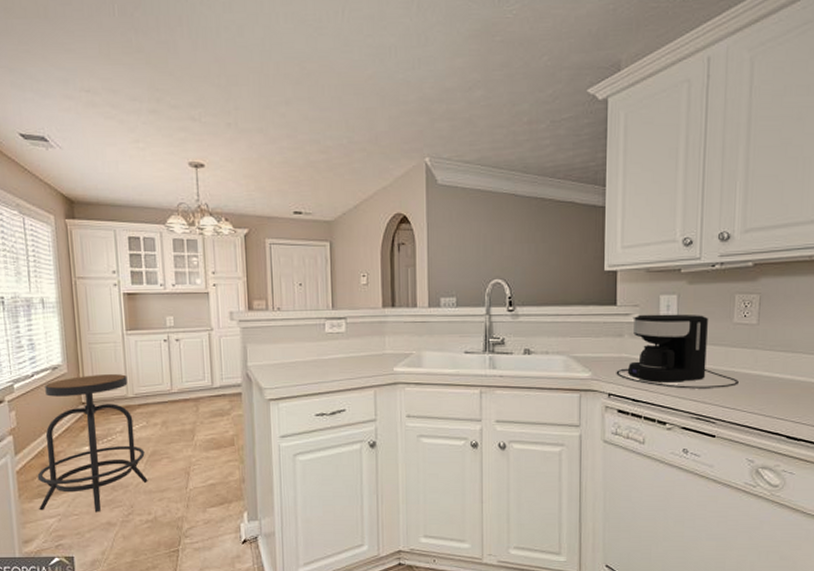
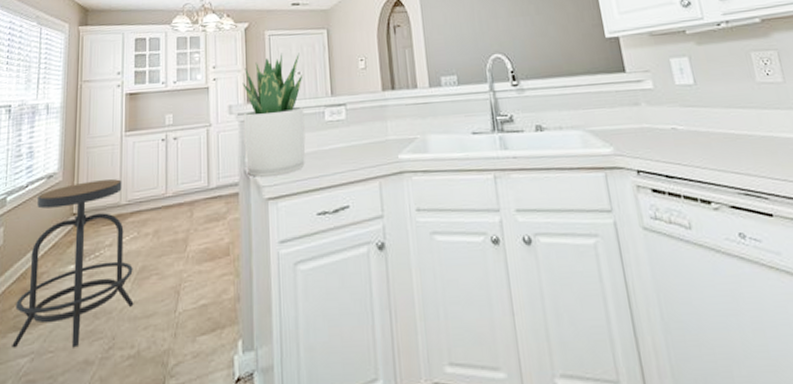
planter: none [243,263,306,380] -> present [242,53,306,177]
coffee maker: present [616,314,739,389] -> none [640,76,782,160]

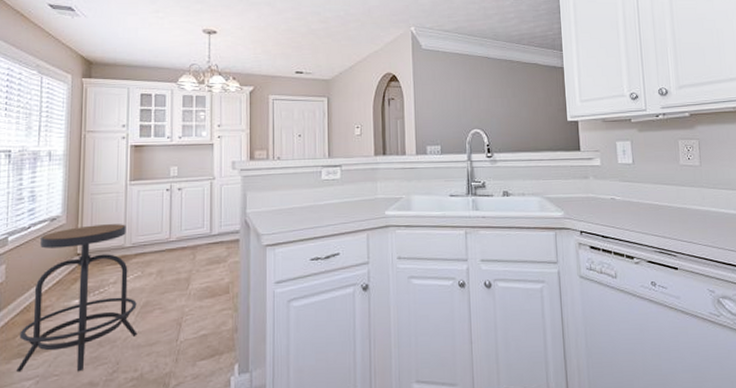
planter: present [242,53,306,177] -> none [246,116,304,226]

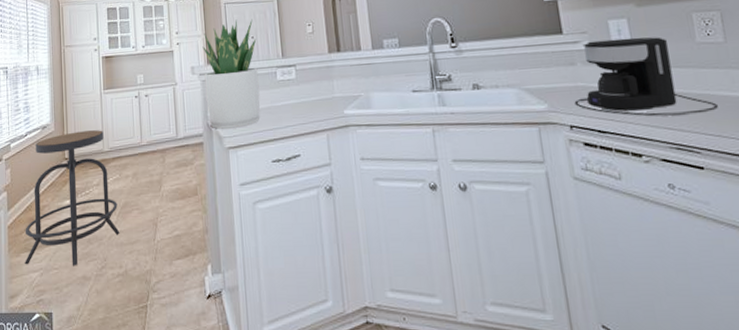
planter: none [246,116,304,226] -> present [202,19,260,129]
coffee maker: none [585,157,691,225] -> present [574,37,718,117]

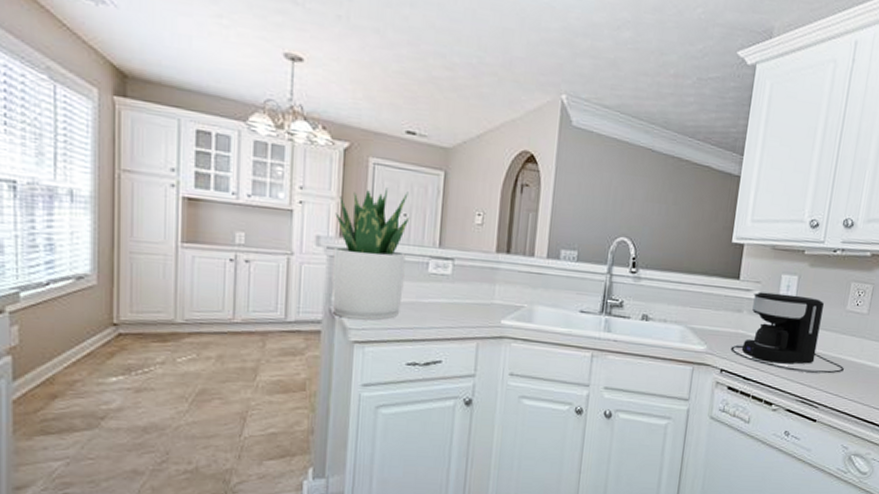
bar stool: present [25,130,120,266] -> none [40,290,192,458]

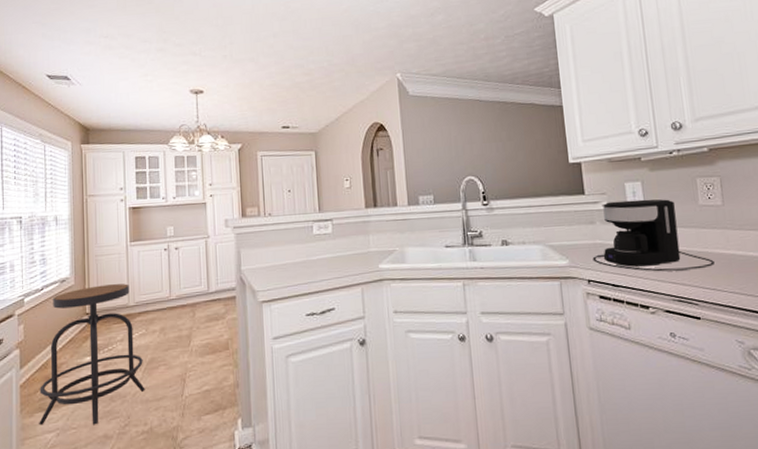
bar stool: none [40,290,192,458] -> present [39,284,145,426]
planter: present [331,187,410,321] -> none [237,172,296,283]

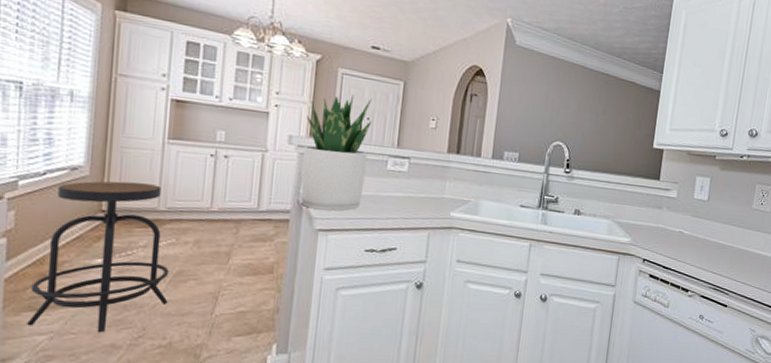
planter: none [237,172,296,283] -> present [301,94,372,211]
coffee maker: present [592,199,714,272] -> none [652,191,751,264]

